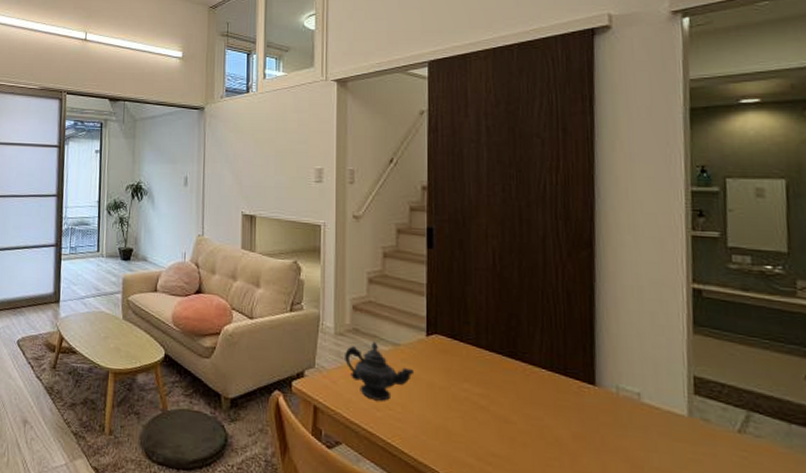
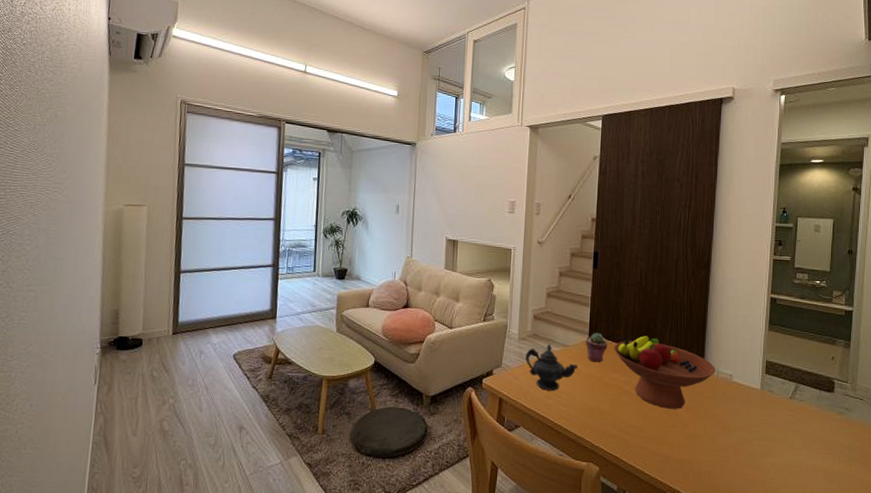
potted succulent: none [422,329,454,368] -> present [585,333,608,363]
fruit bowl: none [461,335,615,436] -> present [613,336,716,409]

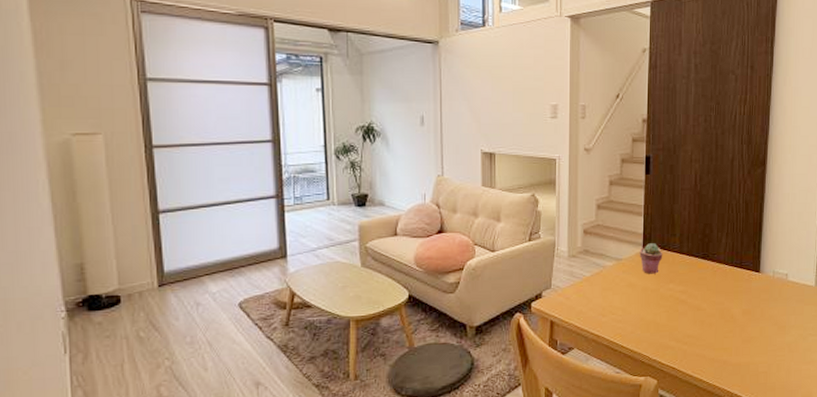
teapot: present [525,343,578,391] -> none [577,258,633,308]
fruit bowl: present [613,336,716,409] -> none [669,242,772,315]

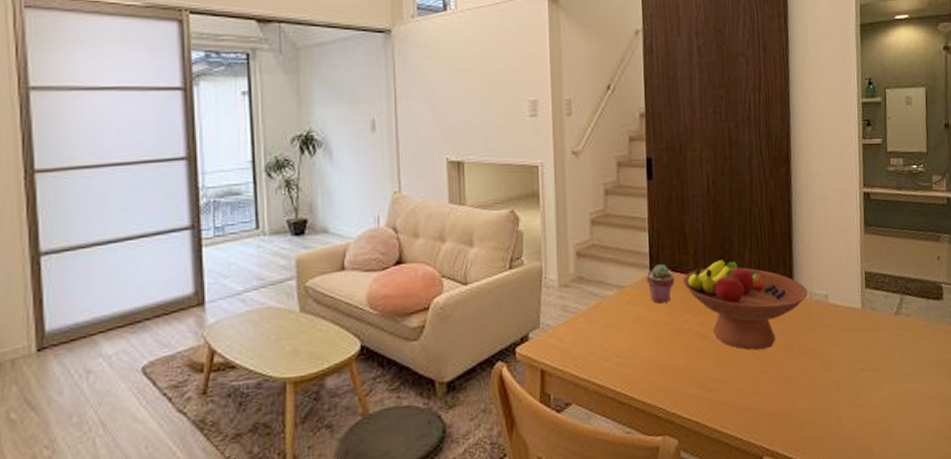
fruit bowl: none [669,242,772,315] -> present [682,260,809,351]

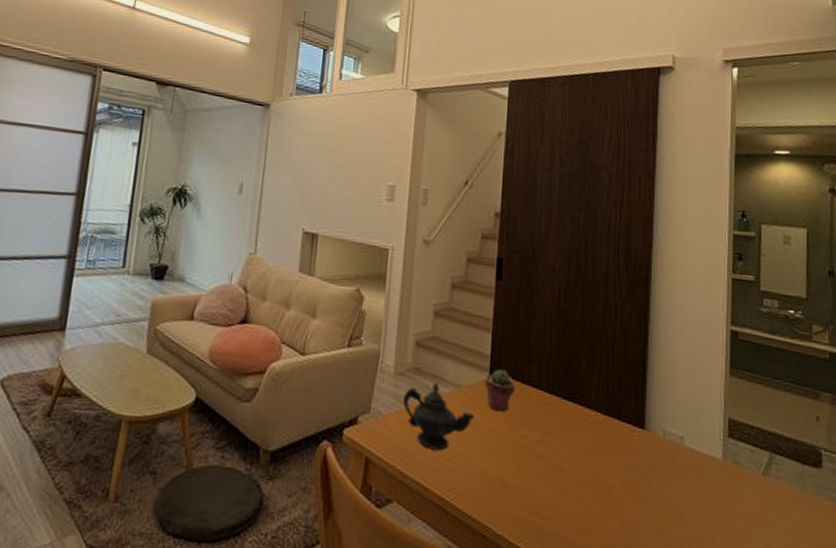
teapot: none [570,287,640,351] -> present [403,381,475,451]
fruit bowl: present [682,260,809,351] -> none [523,376,662,484]

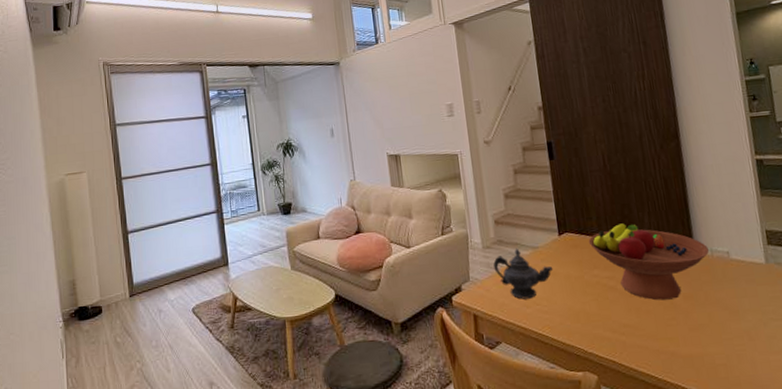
potted succulent: present [484,369,515,412] -> none [555,228,582,261]
fruit bowl: none [523,376,662,484] -> present [588,223,710,301]

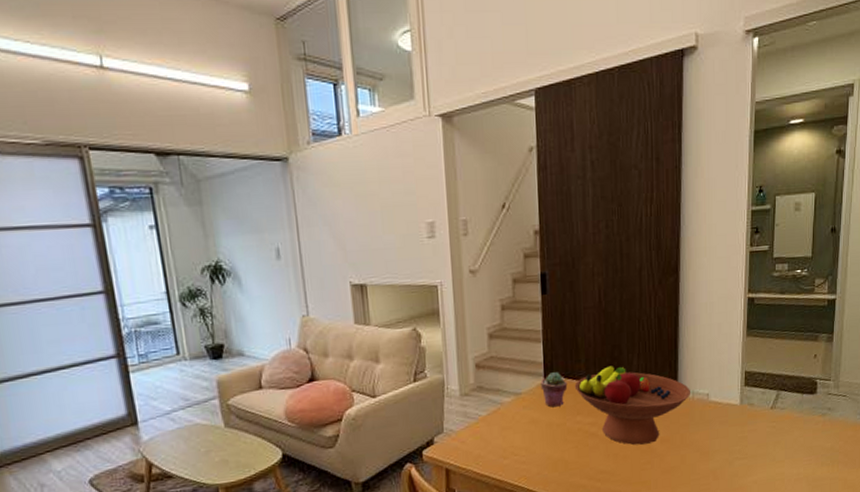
teapot: present [493,248,553,300] -> none [471,394,535,451]
potted succulent: none [555,228,582,261] -> present [540,372,568,408]

